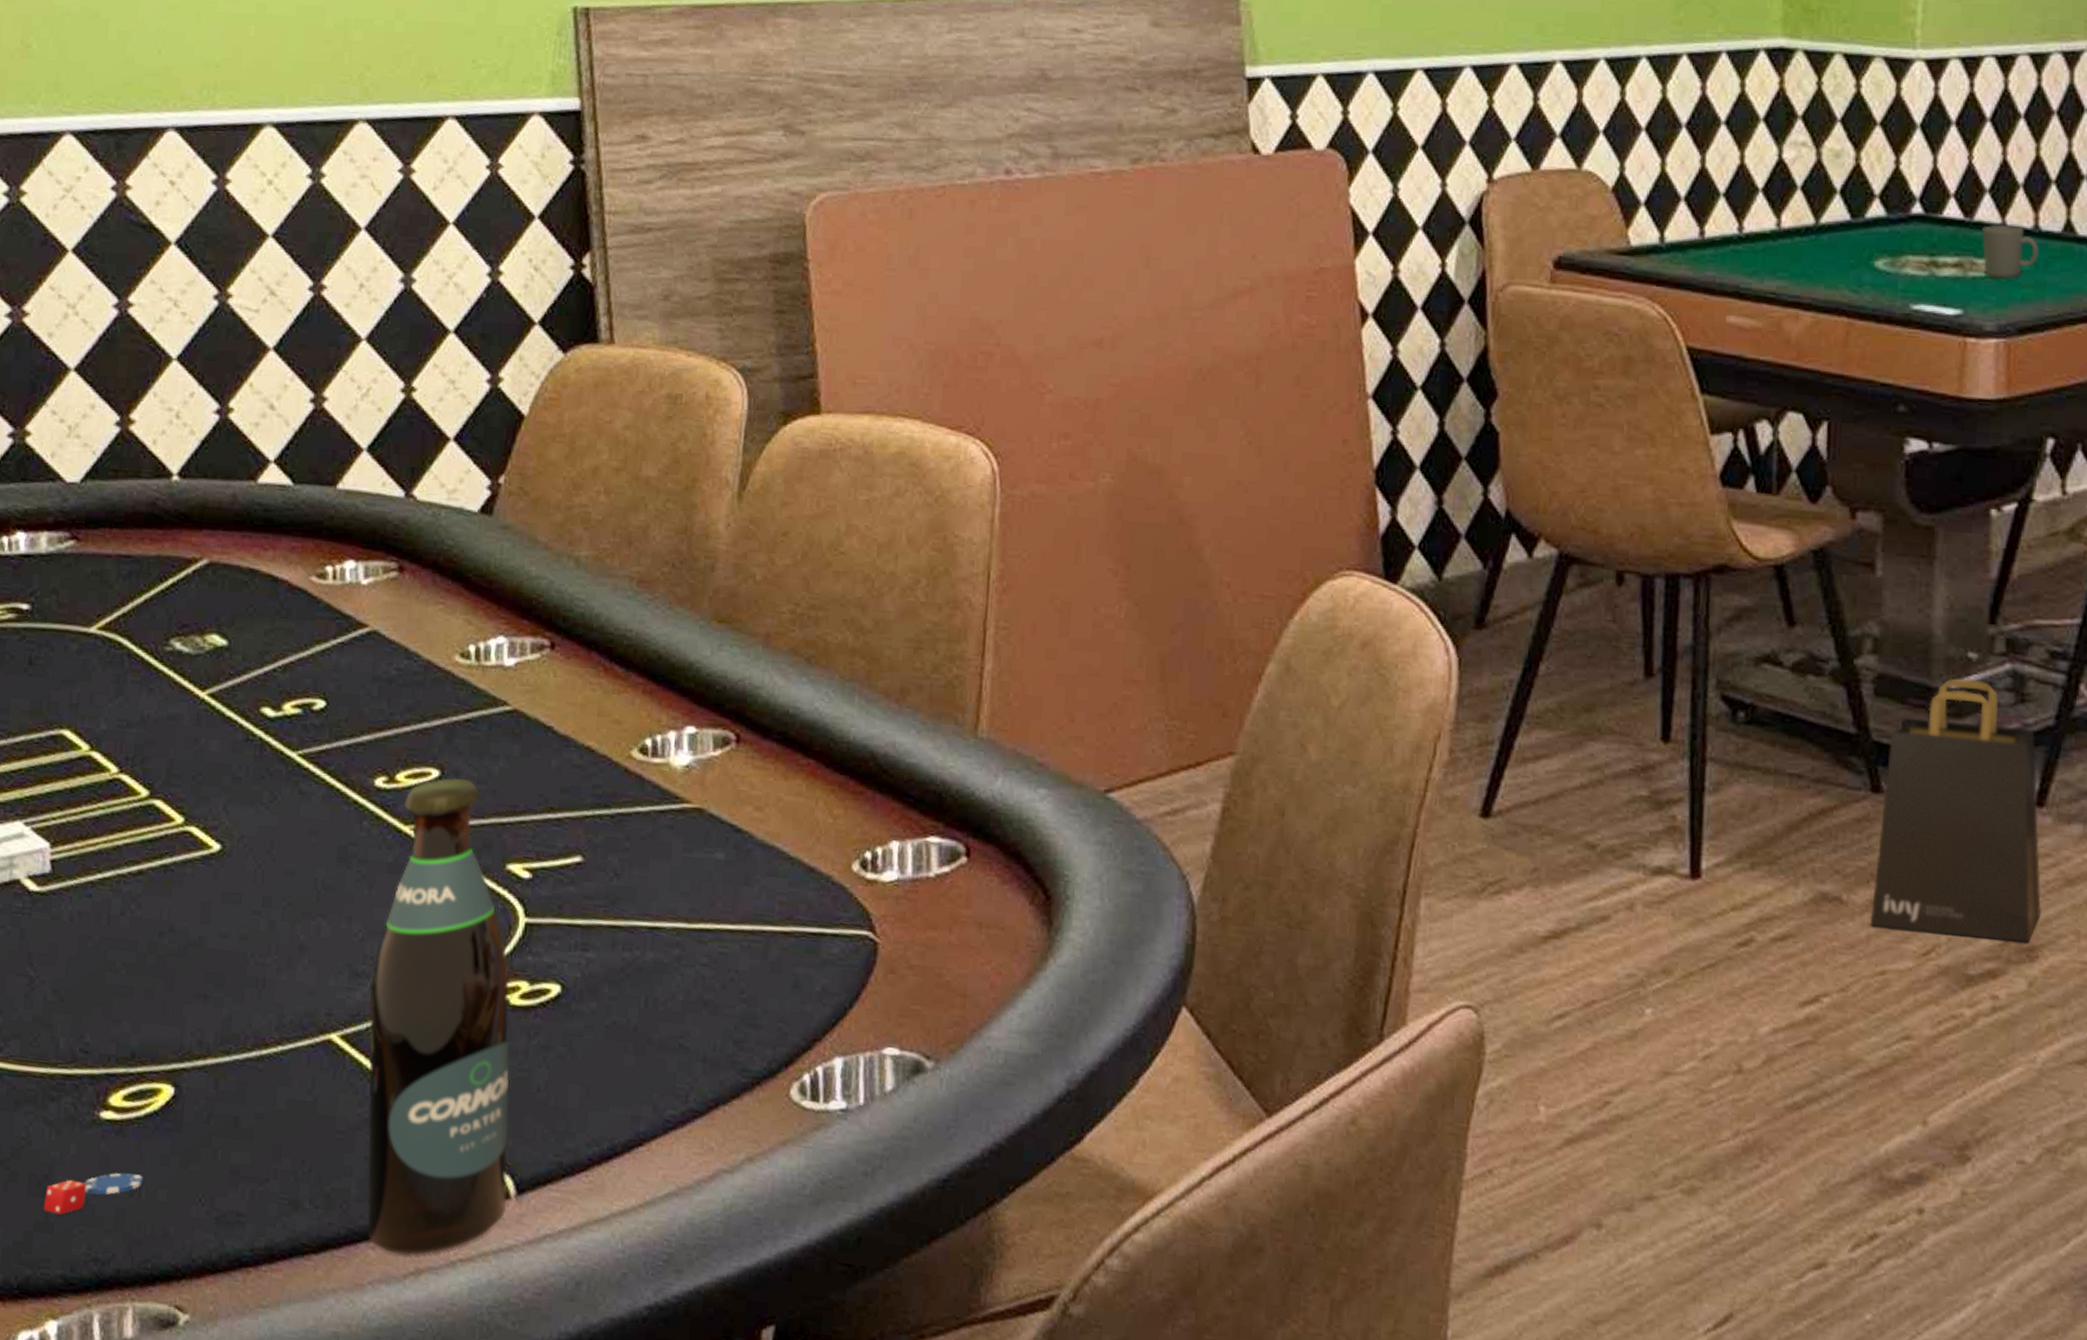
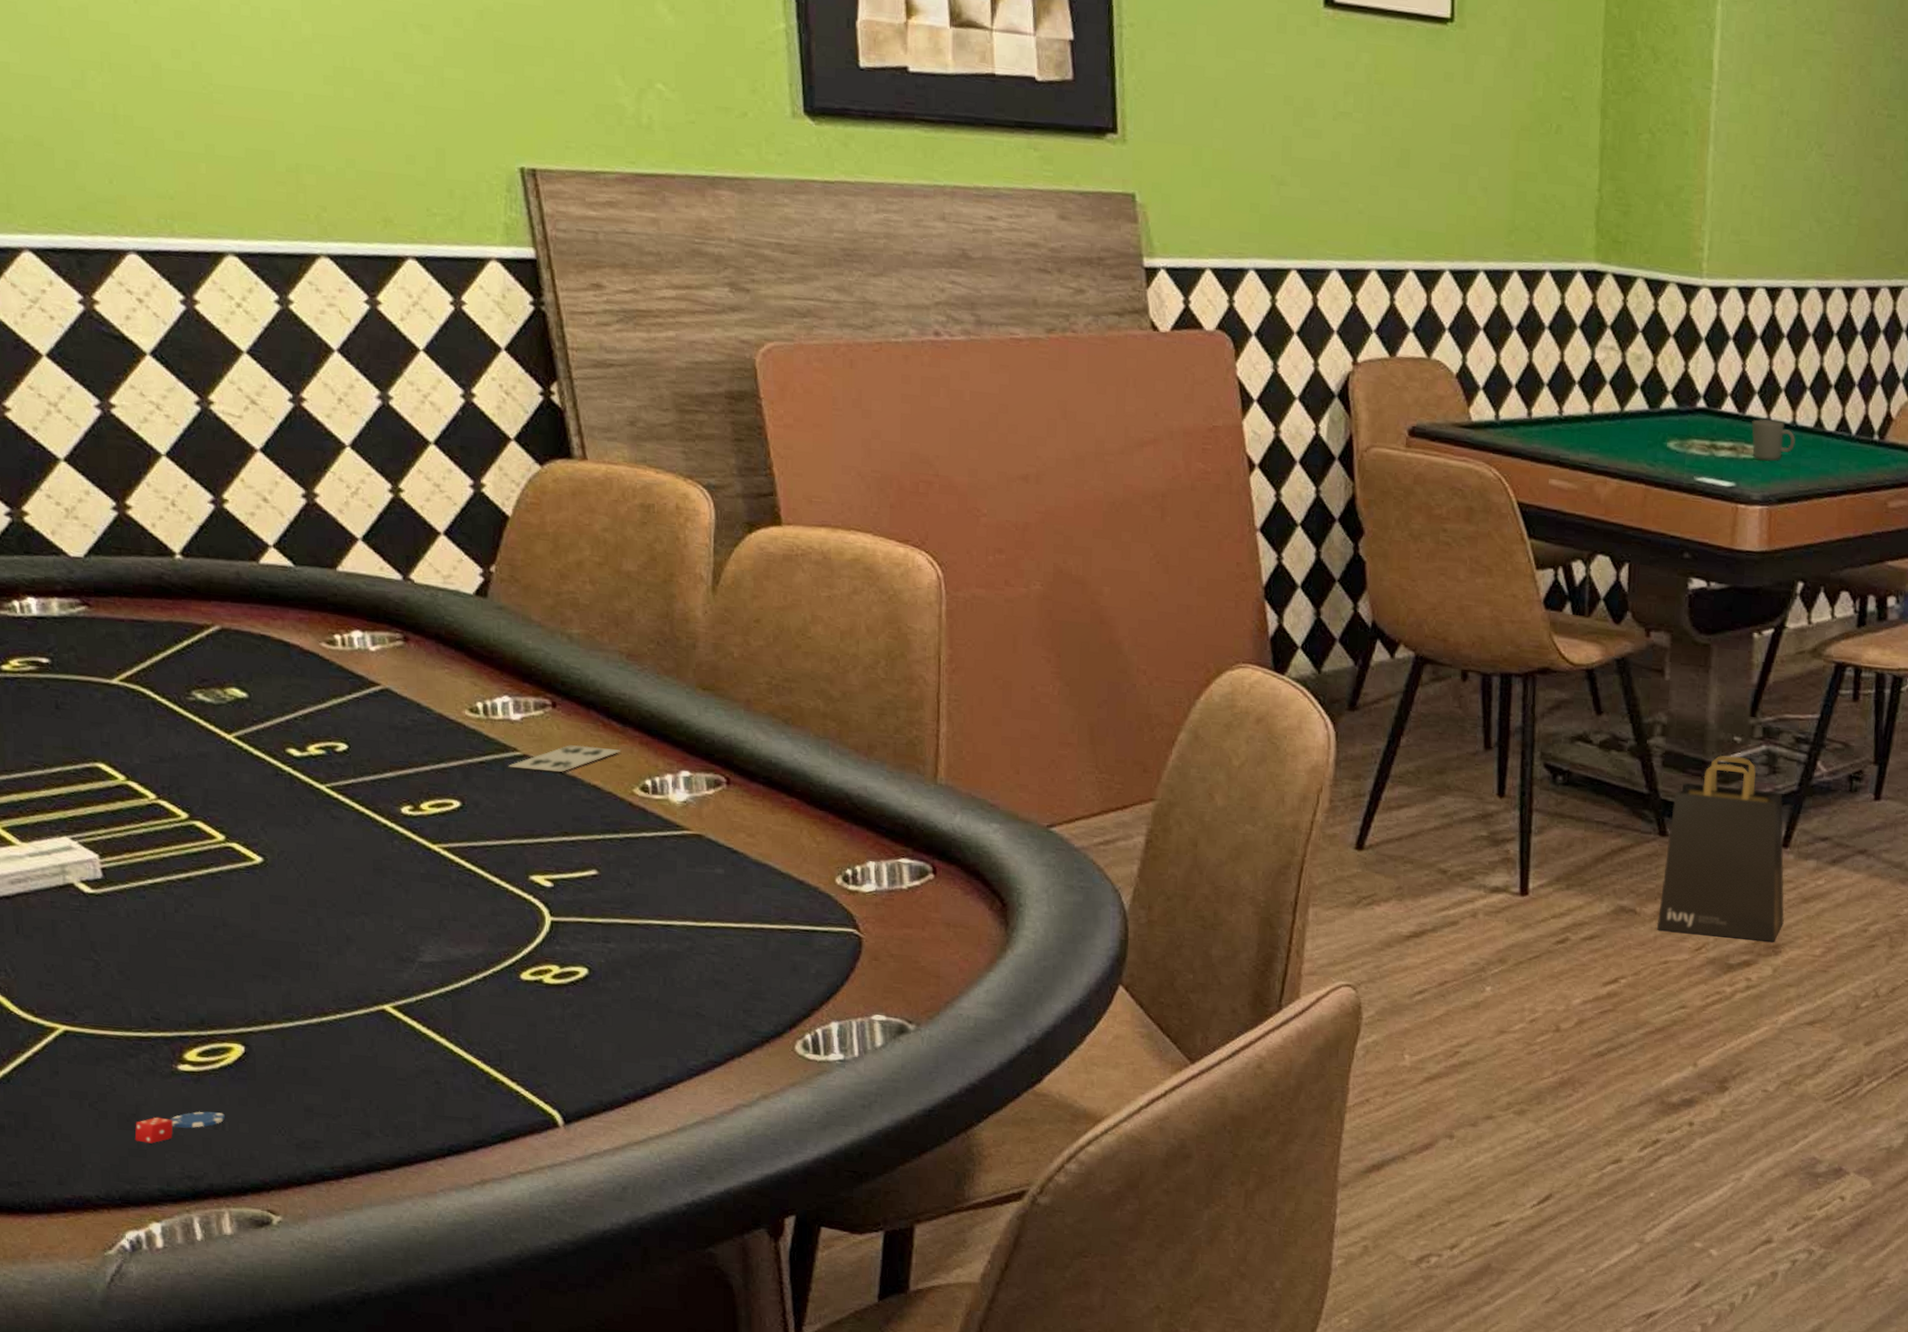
bottle: present [367,777,510,1255] -> none [415,807,555,1169]
playing card: none [496,696,622,732] -> present [508,745,622,773]

